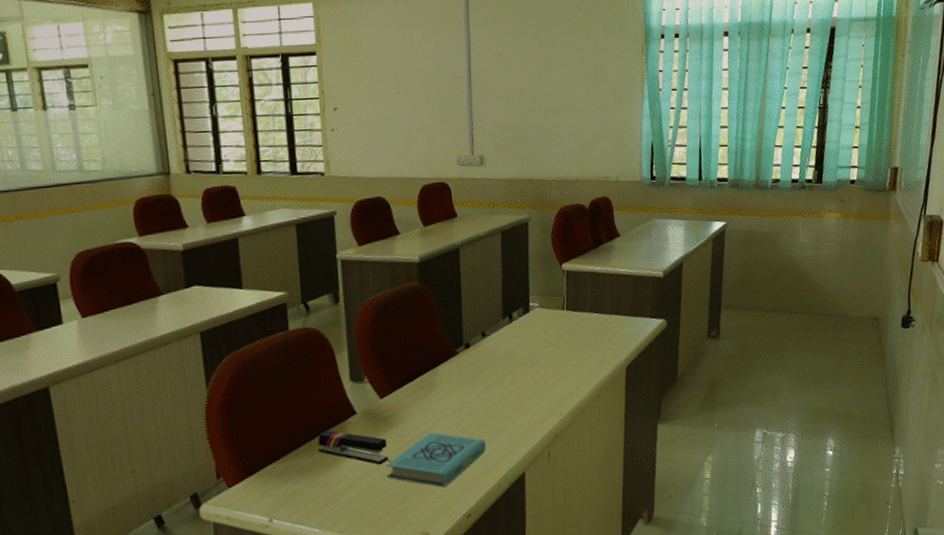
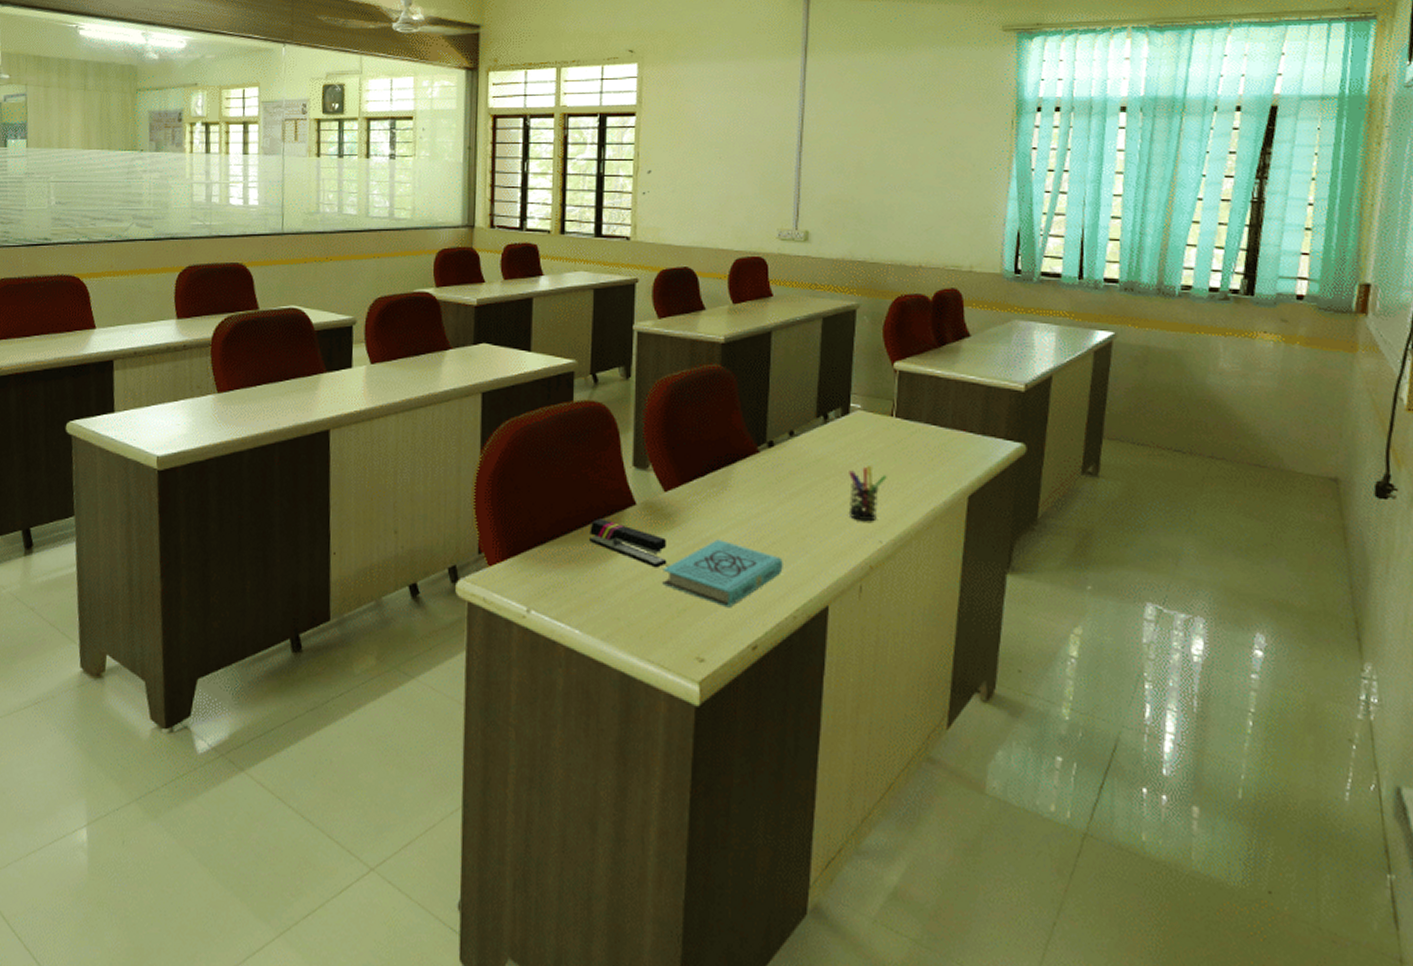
pen holder: none [532,353,563,400] -> present [848,466,887,522]

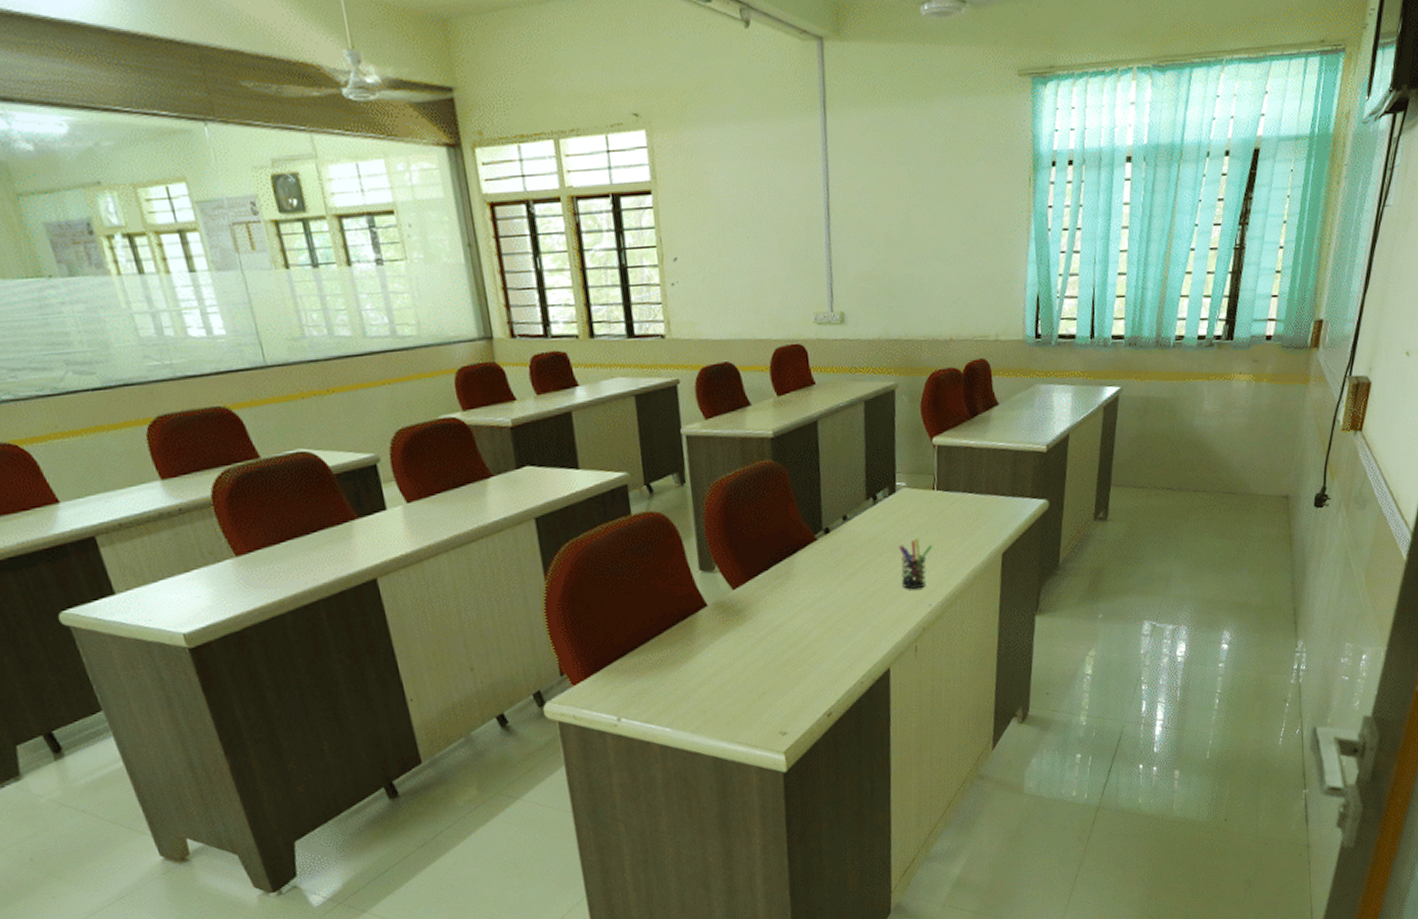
stapler: present [589,518,667,568] -> none [666,624,744,661]
book: present [662,539,783,608] -> none [740,625,848,685]

